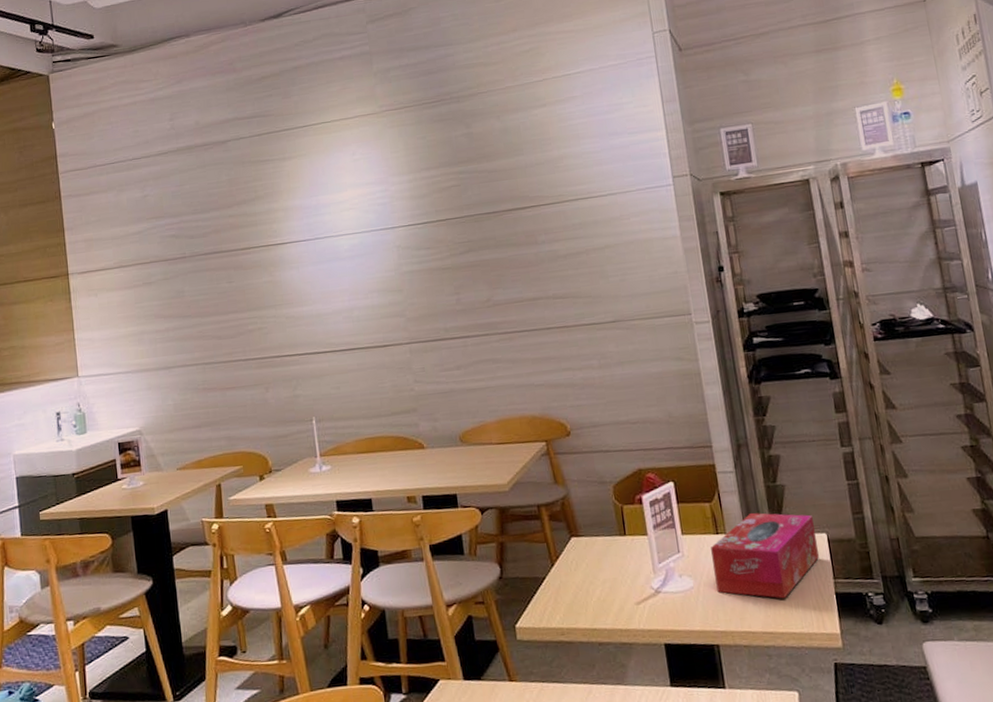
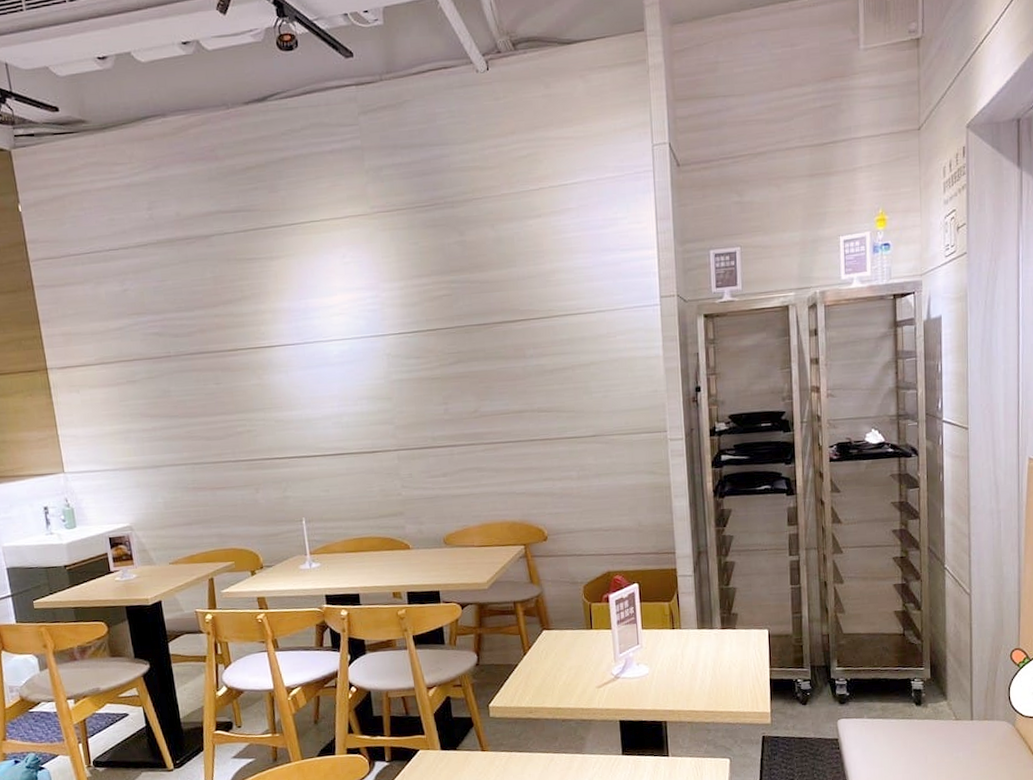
tissue box: present [711,512,819,599] -> none [666,611,759,684]

